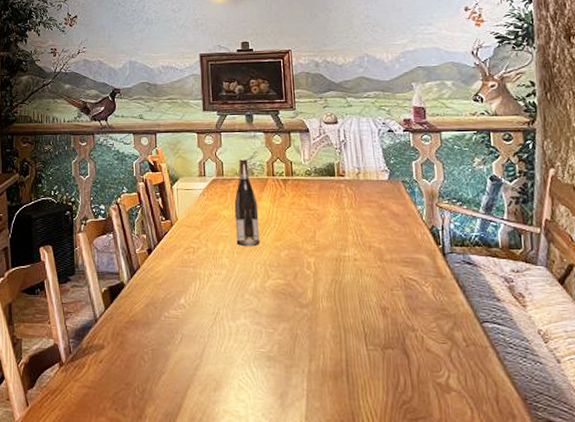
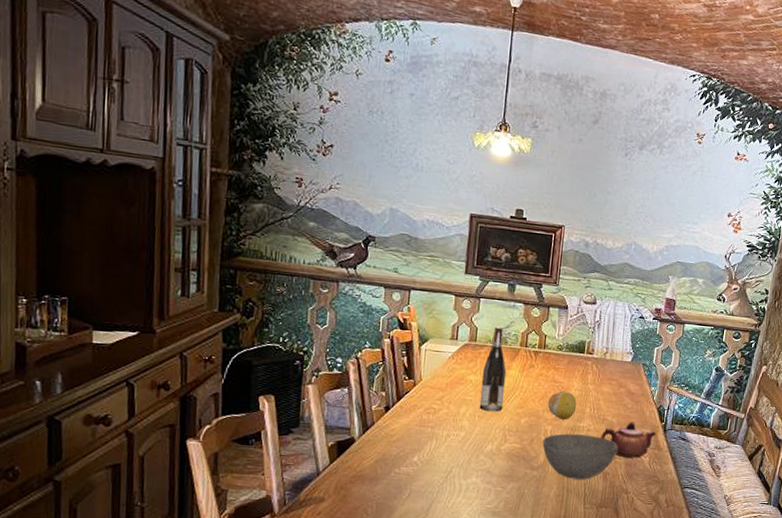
fruit: none [306,218,338,249] -> present [548,390,577,420]
bowl: none [307,265,393,316] -> present [542,433,618,480]
teapot: none [370,247,435,289] -> present [601,422,657,458]

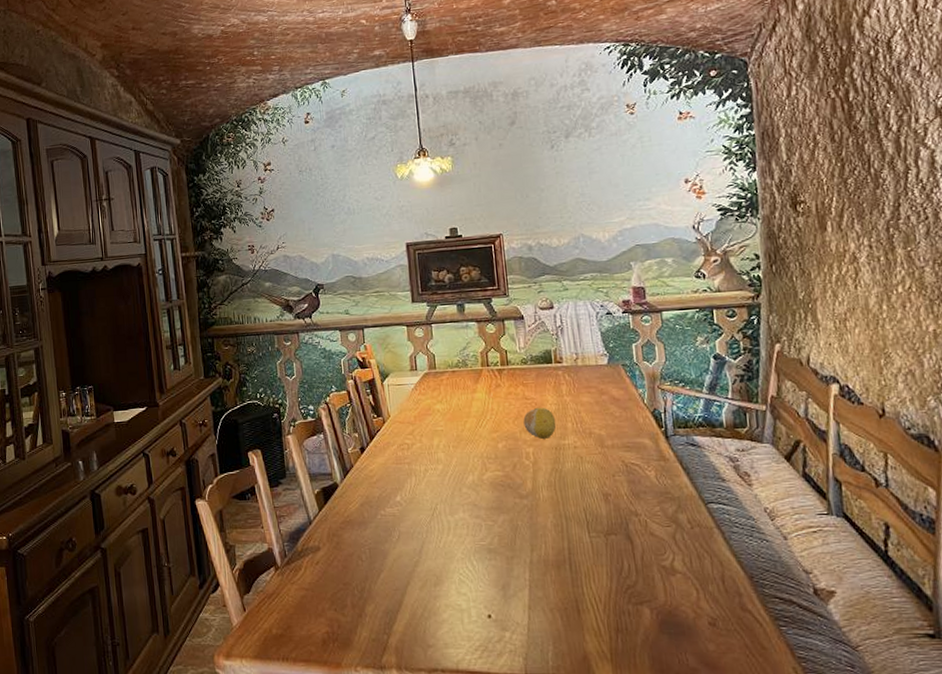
wine bottle: present [479,326,507,412] -> none [448,349,477,440]
bowl: present [542,433,618,480] -> none [526,453,615,505]
teapot: present [601,422,657,458] -> none [591,432,658,474]

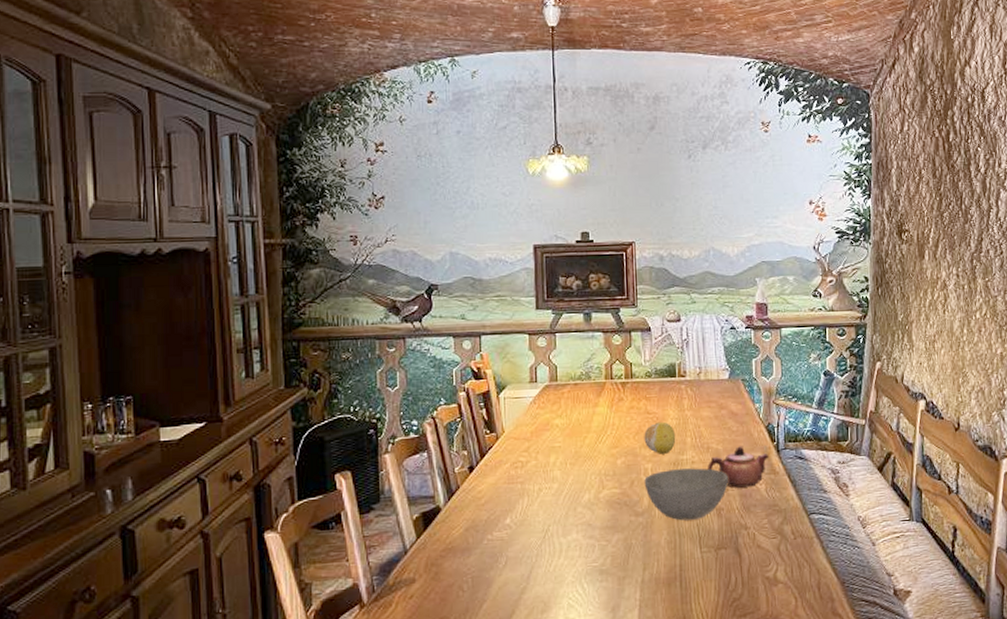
bowl: none [526,453,615,505] -> present [644,468,729,521]
teapot: none [591,432,658,474] -> present [708,446,770,488]

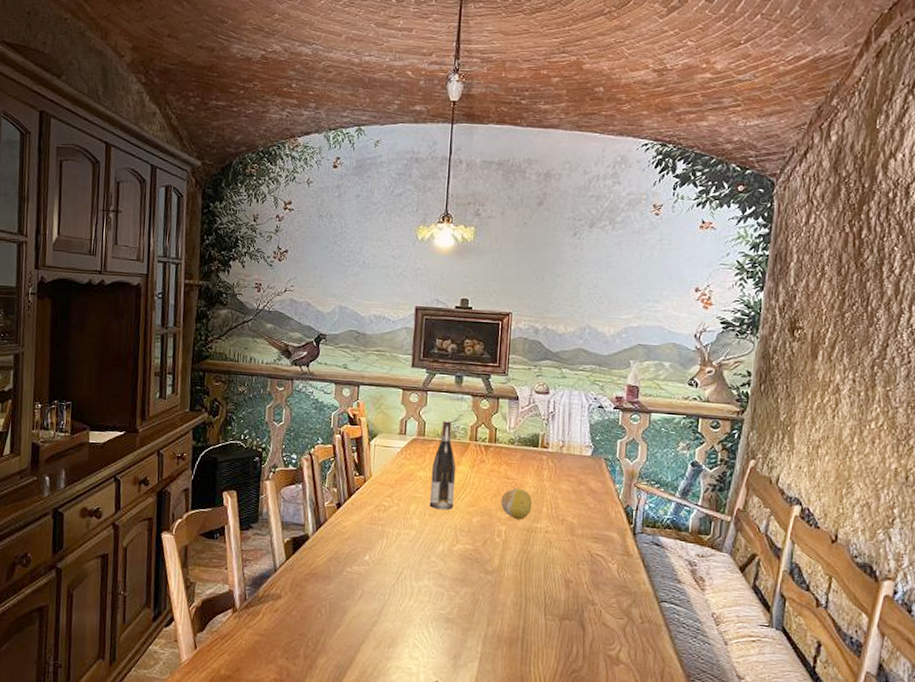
wine bottle: none [568,361,596,457] -> present [429,420,456,510]
bowl: present [644,468,729,521] -> none [497,535,581,587]
teapot: present [708,446,770,488] -> none [560,523,625,565]

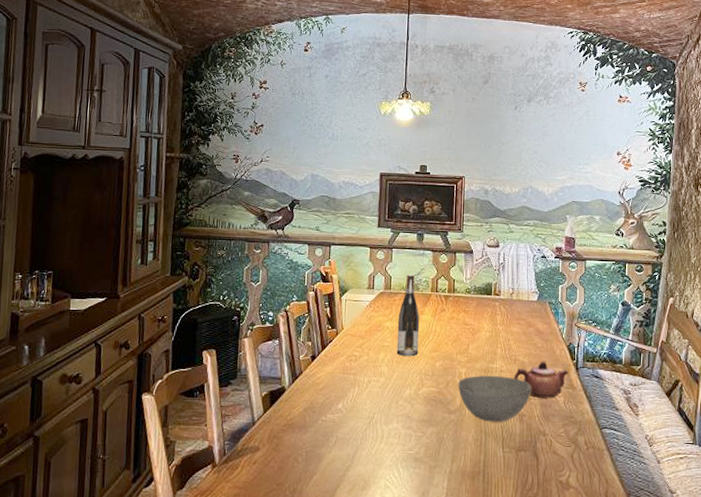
bowl: none [497,535,581,587] -> present [458,376,532,422]
fruit: present [501,488,533,520] -> none [460,333,488,361]
teapot: none [560,523,625,565] -> present [514,361,569,398]

